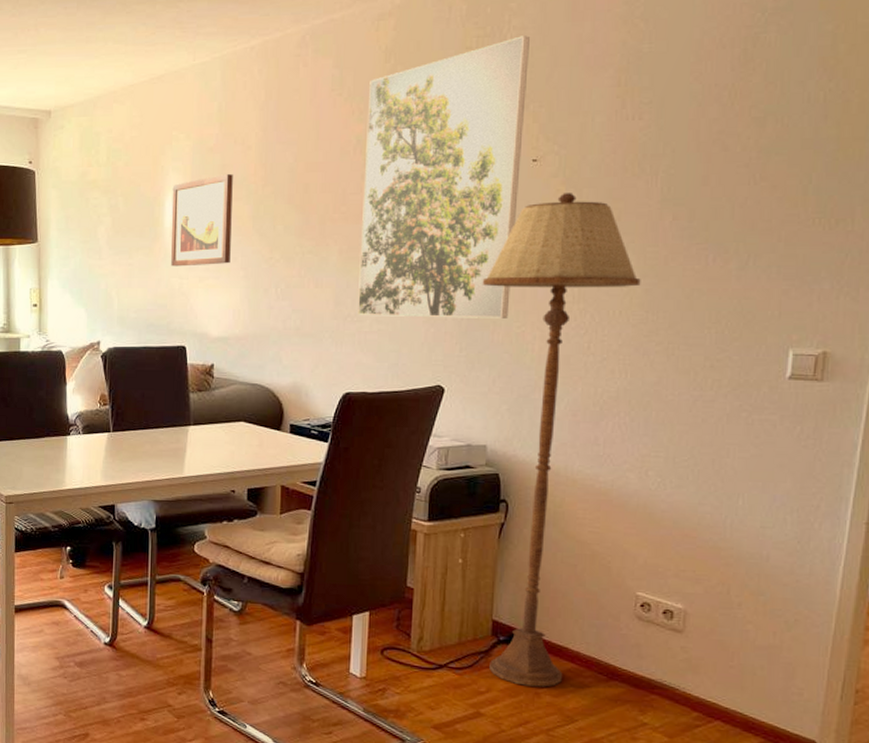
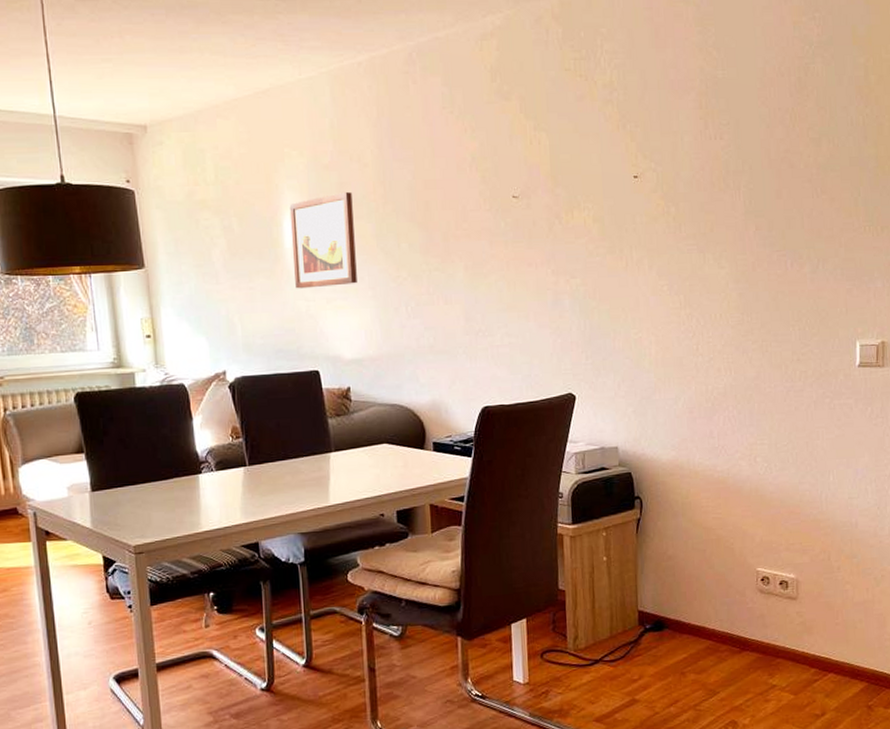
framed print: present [358,36,530,318] -> none [479,60,626,330]
floor lamp: present [482,193,641,687] -> none [600,207,735,668]

